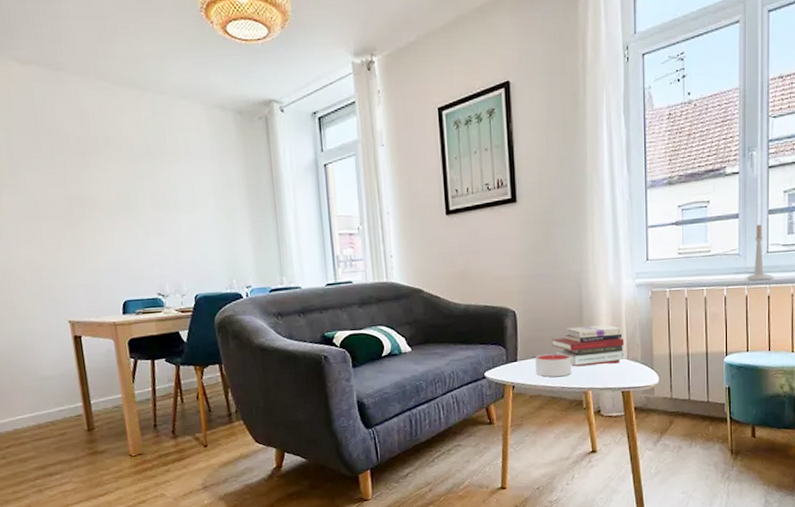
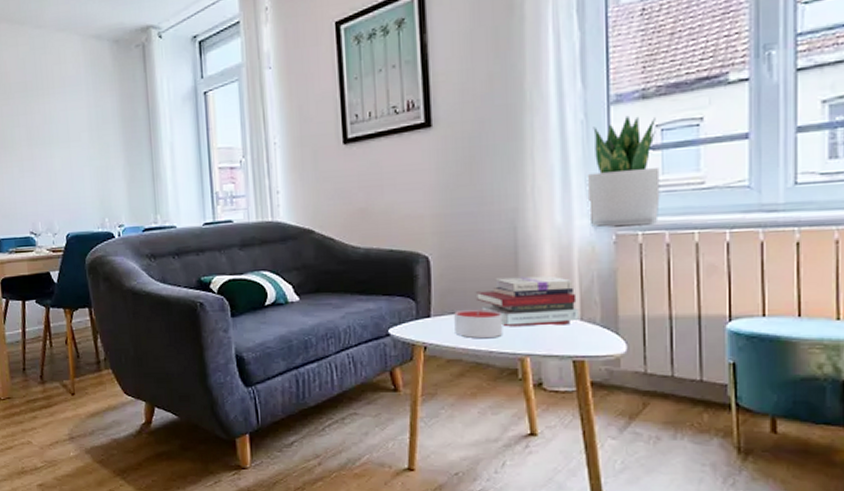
planter: none [631,197,681,286] -> present [587,115,660,228]
candlestick: present [744,224,774,281] -> none [758,146,807,222]

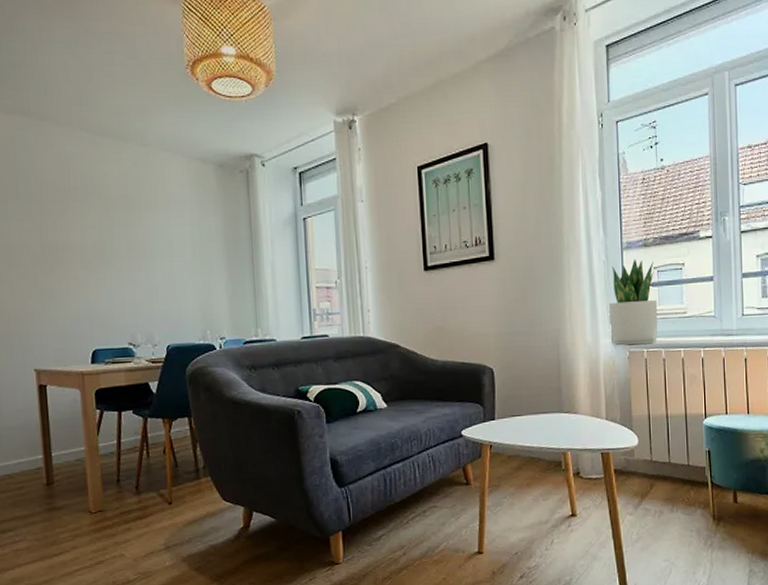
candle: present [454,308,503,339] -> none [513,412,551,437]
books: present [475,275,579,326] -> none [529,384,605,426]

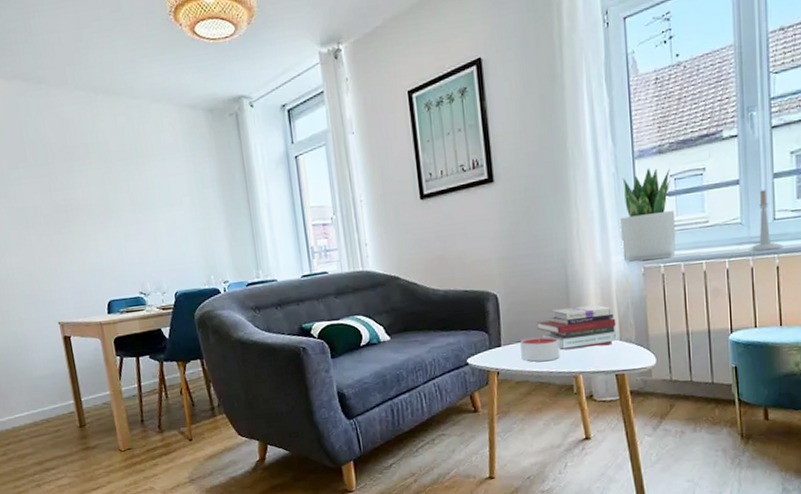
candle: none [513,412,551,437] -> present [520,336,560,362]
books: none [529,384,605,426] -> present [536,304,619,350]
candlestick: none [720,287,750,343] -> present [748,190,783,252]

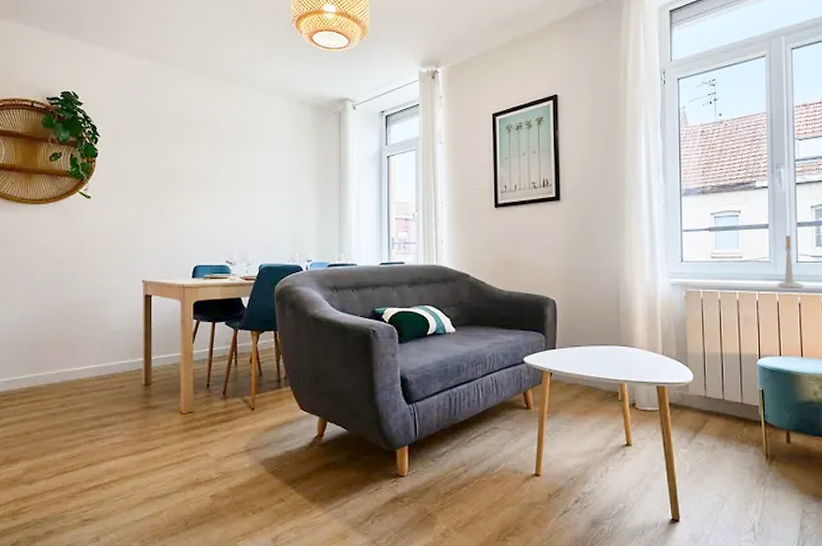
candle: present [520,336,560,362] -> none [573,343,608,368]
books: present [536,304,619,350] -> none [589,320,661,358]
planter: present [619,168,676,262] -> none [666,205,714,285]

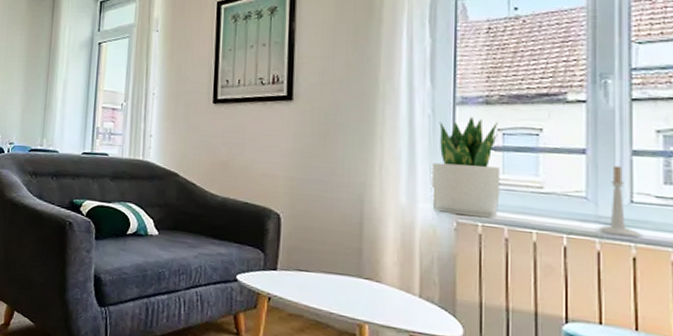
planter: none [666,205,714,285] -> present [431,116,501,219]

